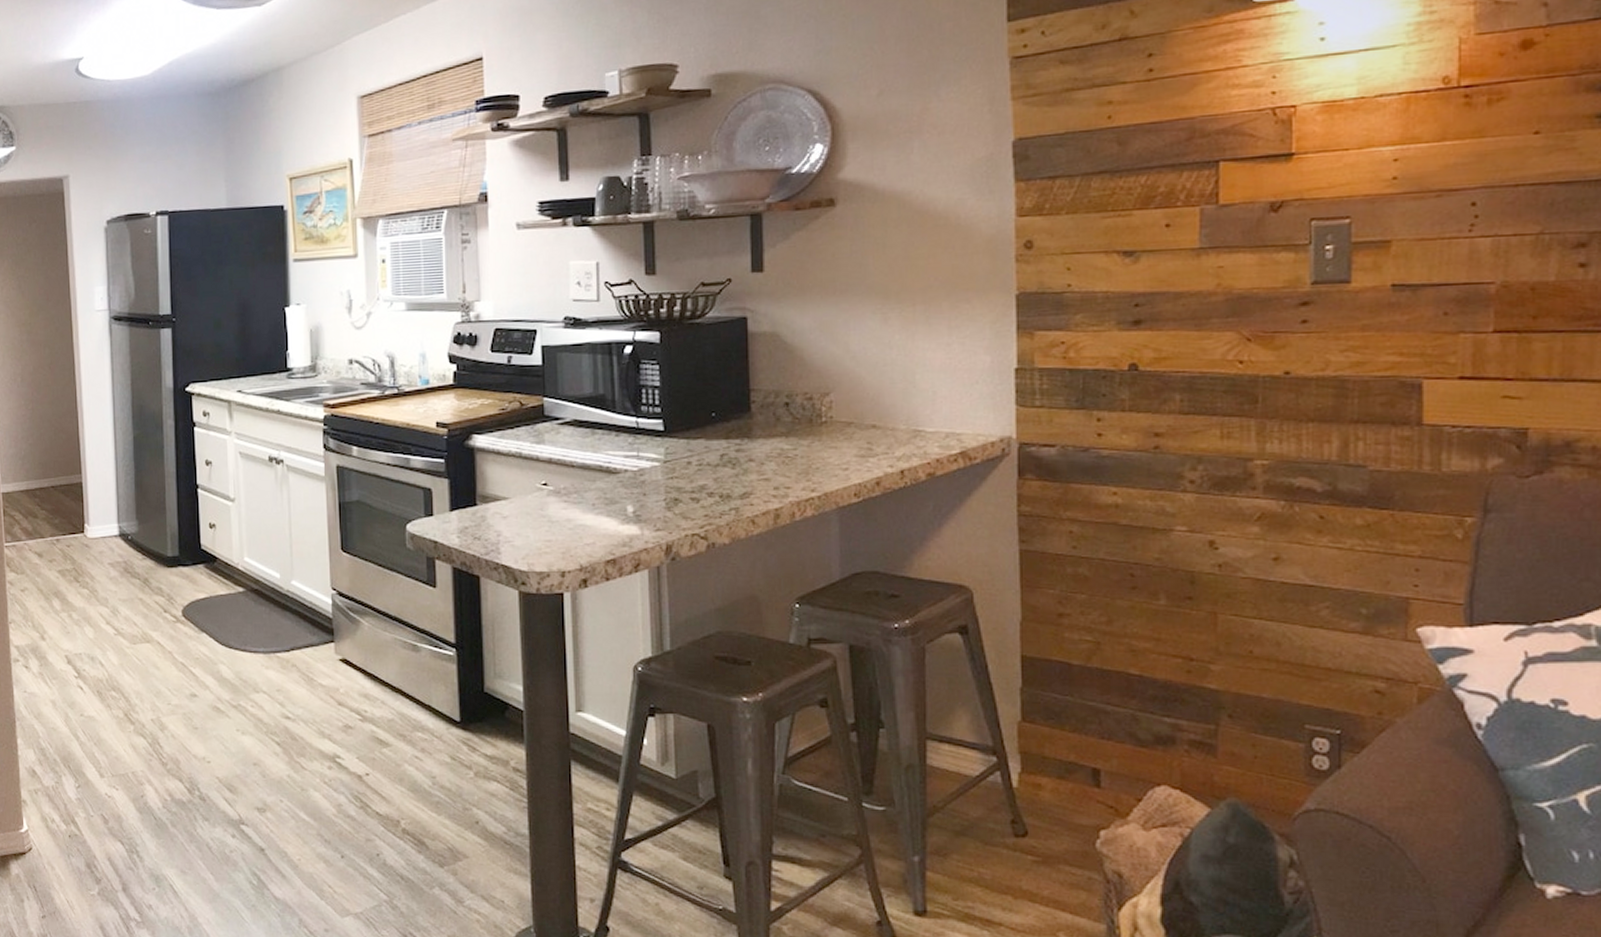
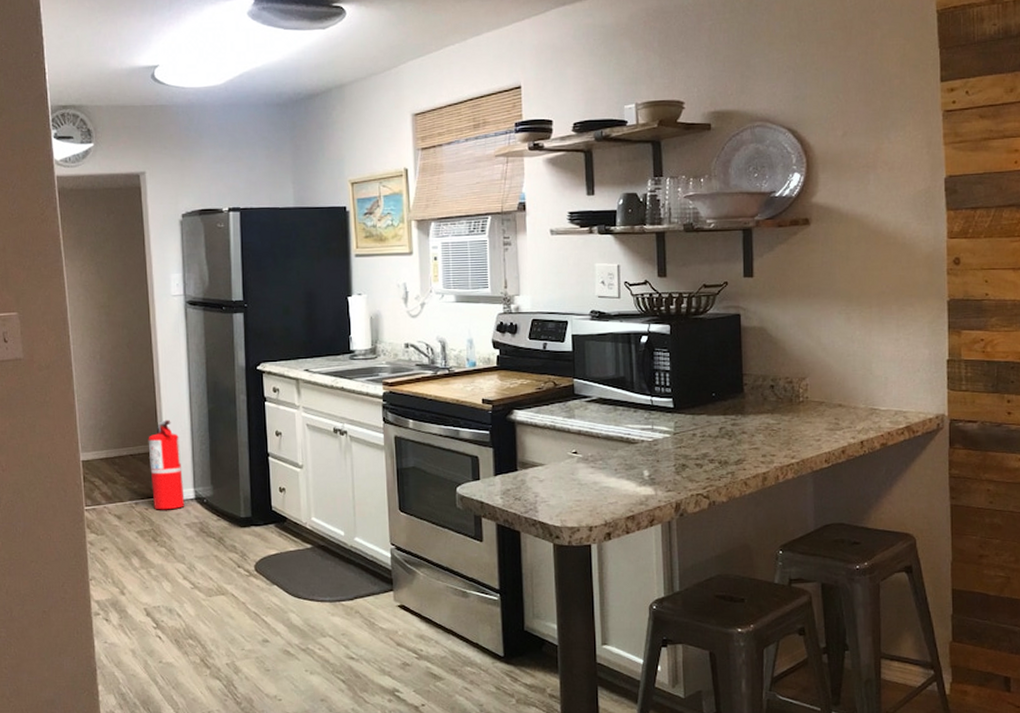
fire extinguisher: none [70,447,108,548] -> present [148,419,185,510]

